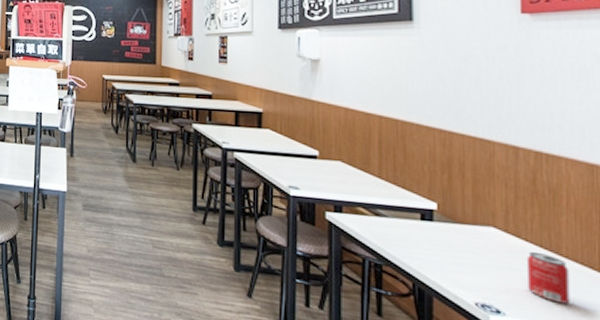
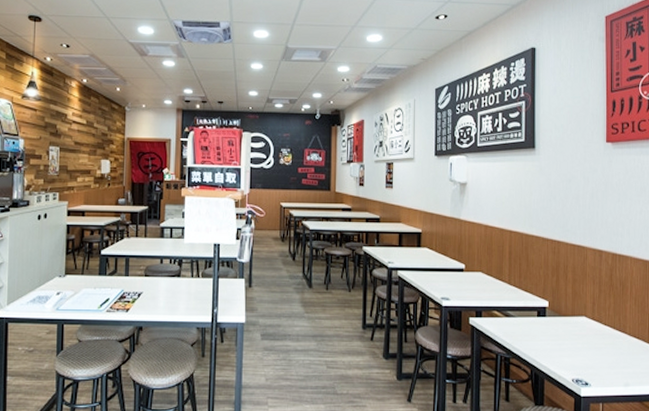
beverage can: present [526,251,570,304] -> none [605,332,631,371]

